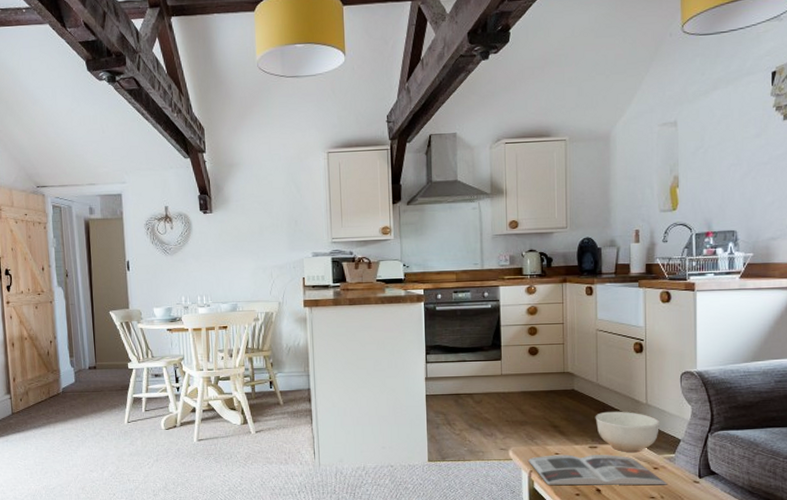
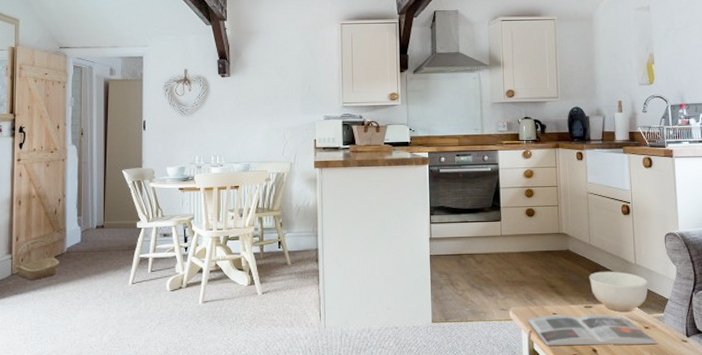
basket: none [15,379,56,419] -> present [16,239,59,280]

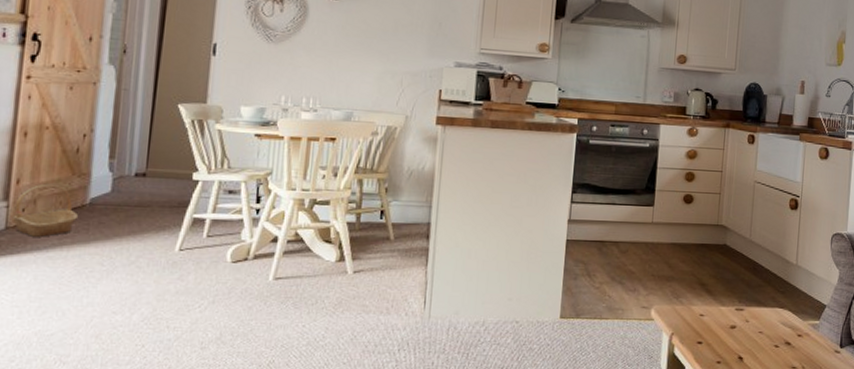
magazine: present [528,314,658,346] -> none [671,316,809,354]
bowl: present [589,271,649,313] -> none [744,270,809,318]

